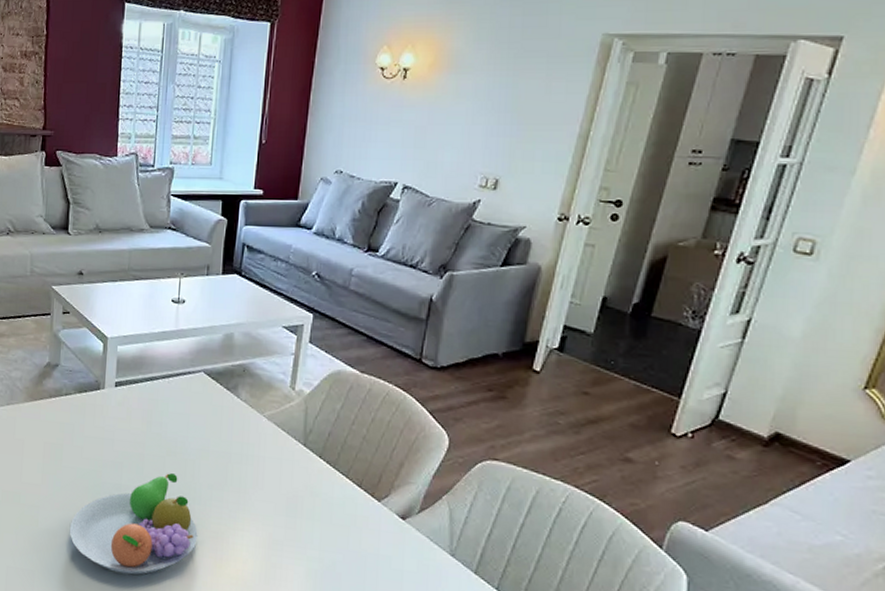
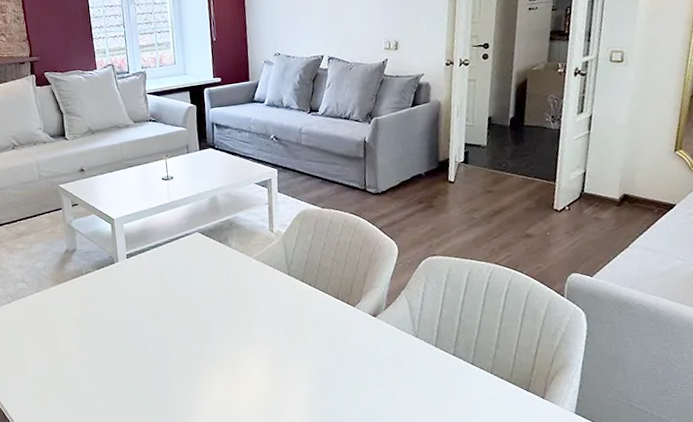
fruit bowl: present [69,473,198,575] -> none [108,320,217,413]

